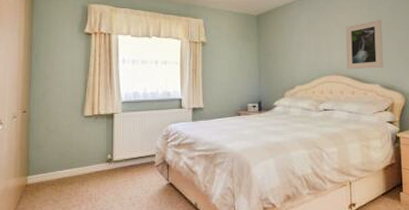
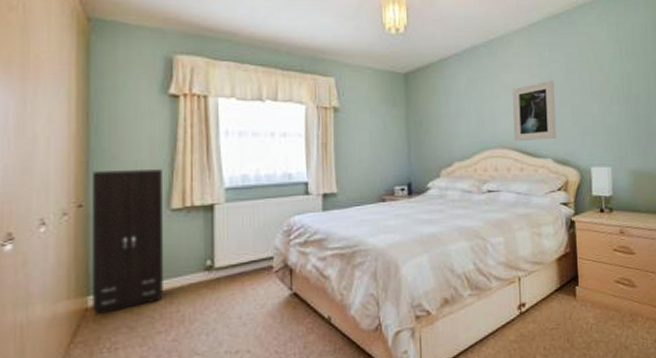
cabinet: none [31,86,79,190] -> present [93,168,163,316]

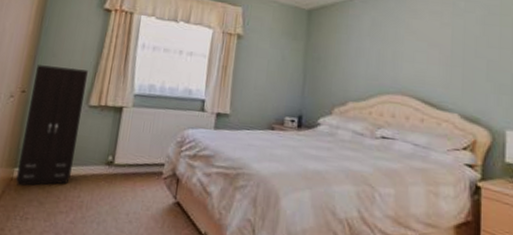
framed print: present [512,80,556,142] -> none [416,30,468,93]

